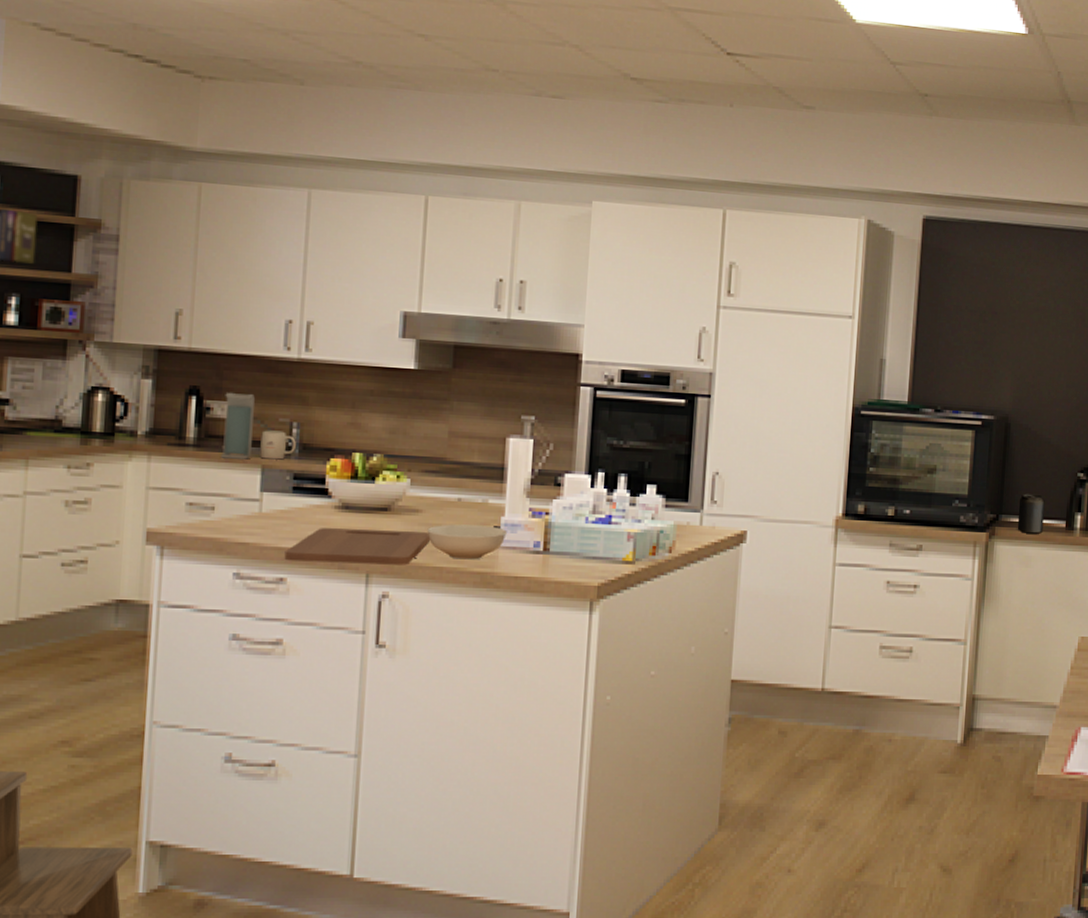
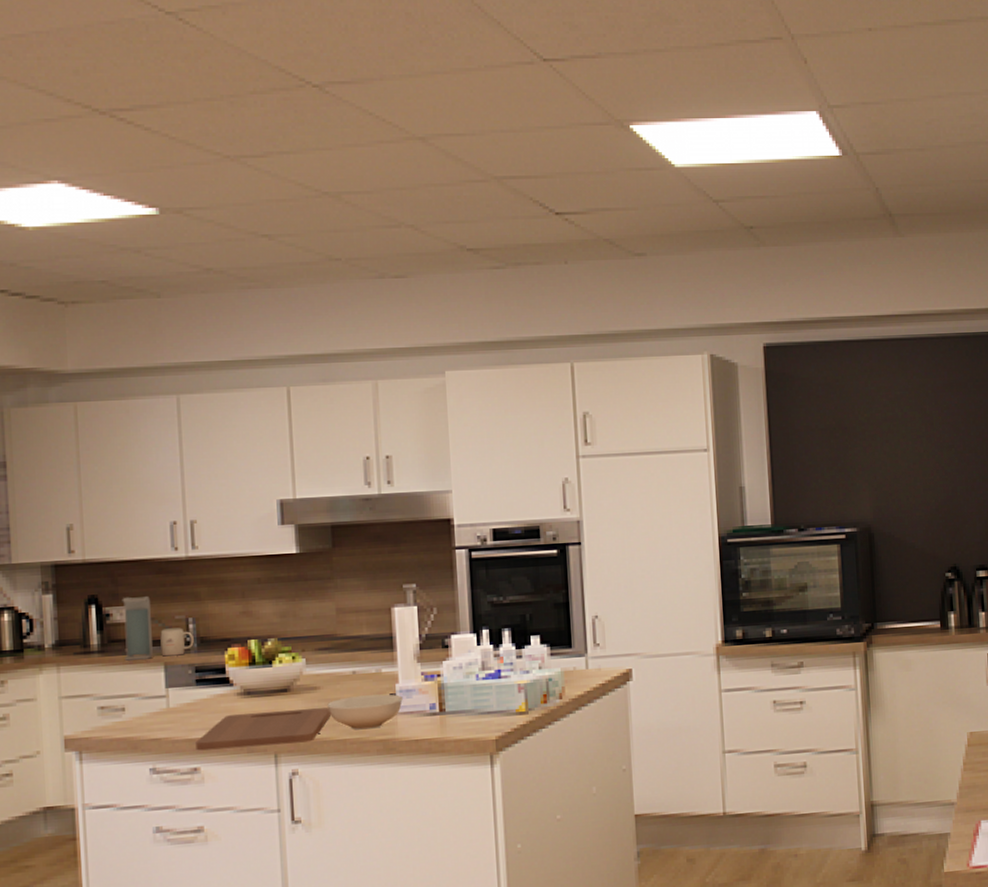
soda can: present [1017,493,1045,535] -> none [892,599,919,639]

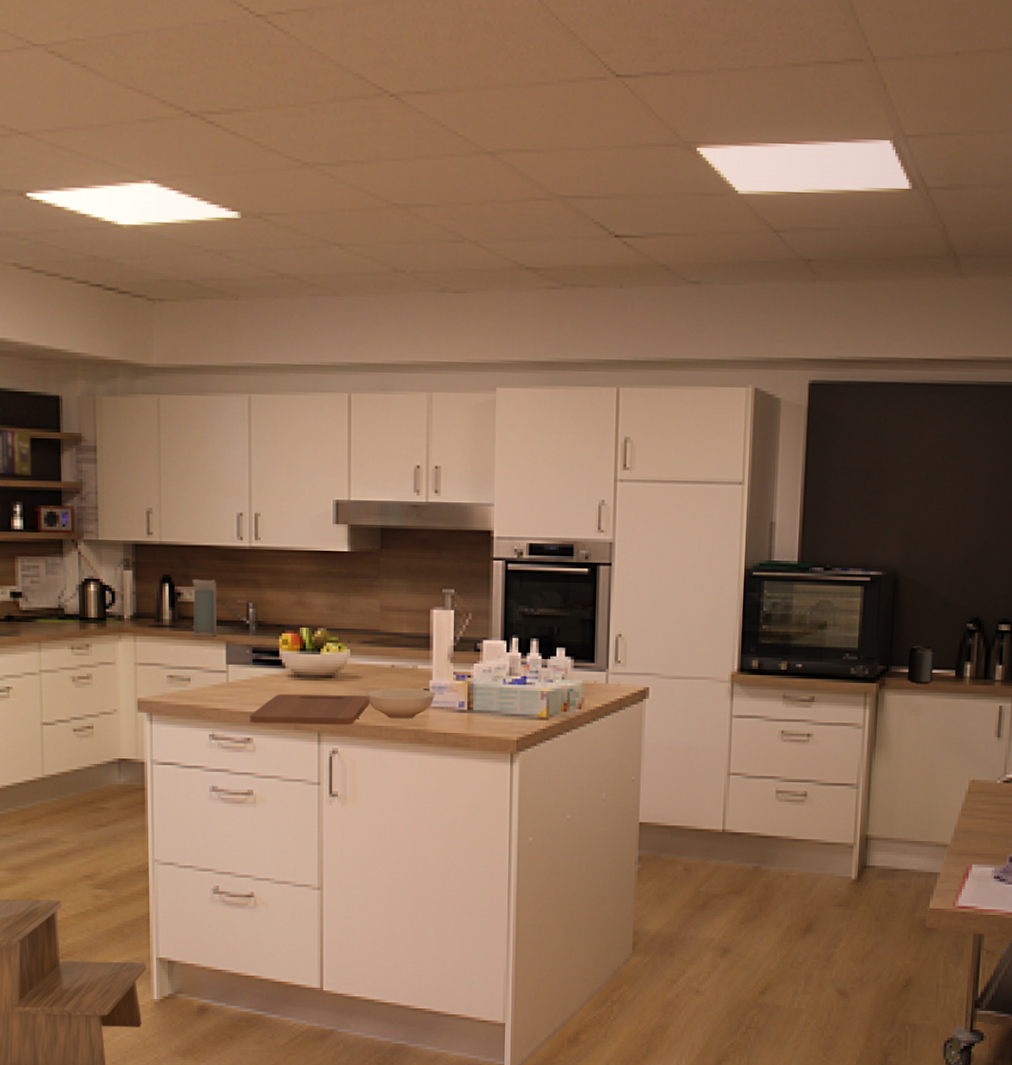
mug: present [160,627,194,657] -> none [224,611,253,636]
soda can: none [892,599,919,639] -> present [907,645,934,684]

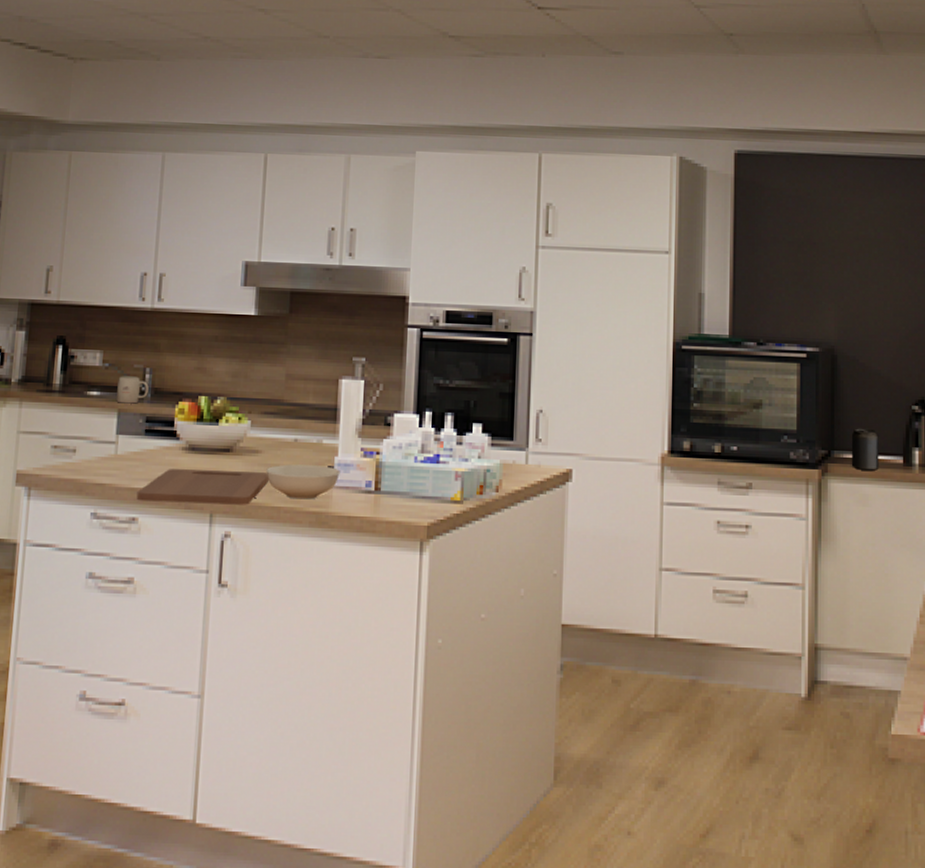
soap dispenser: present [192,578,217,637] -> none [82,341,113,404]
mug: none [224,611,253,636] -> present [116,376,149,404]

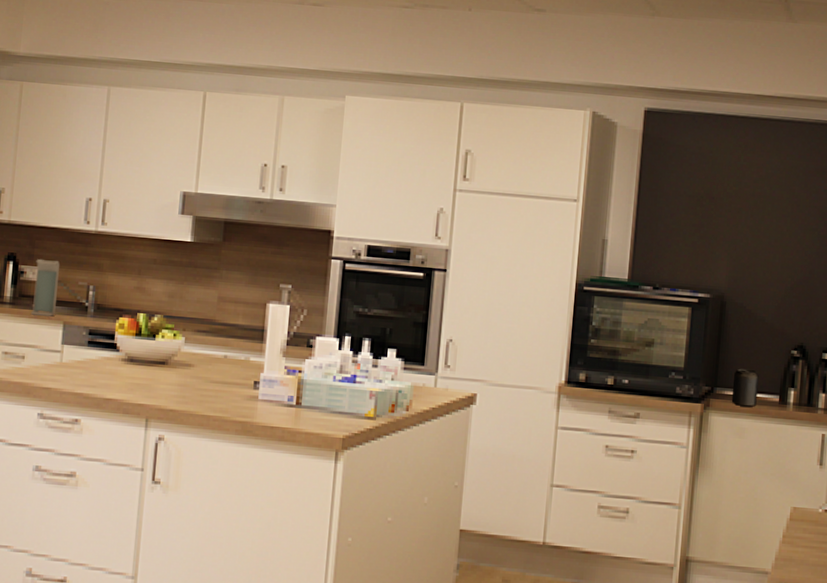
soap dispenser: none [82,341,113,404] -> present [31,258,60,317]
mug: present [116,376,149,404] -> none [62,292,92,318]
cutting board: present [136,468,270,505] -> none [79,377,201,413]
bowl: present [266,464,340,500] -> none [197,378,265,410]

